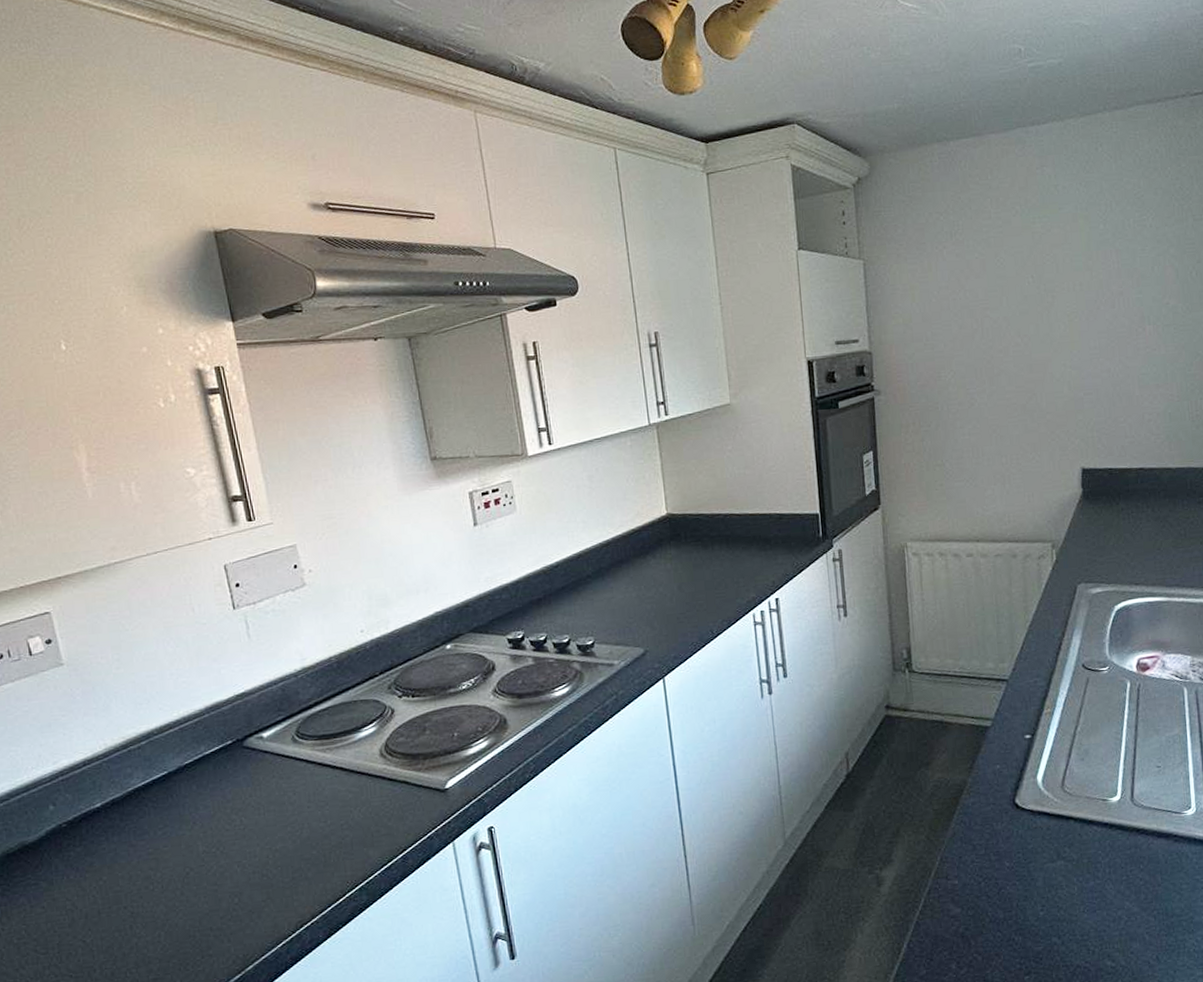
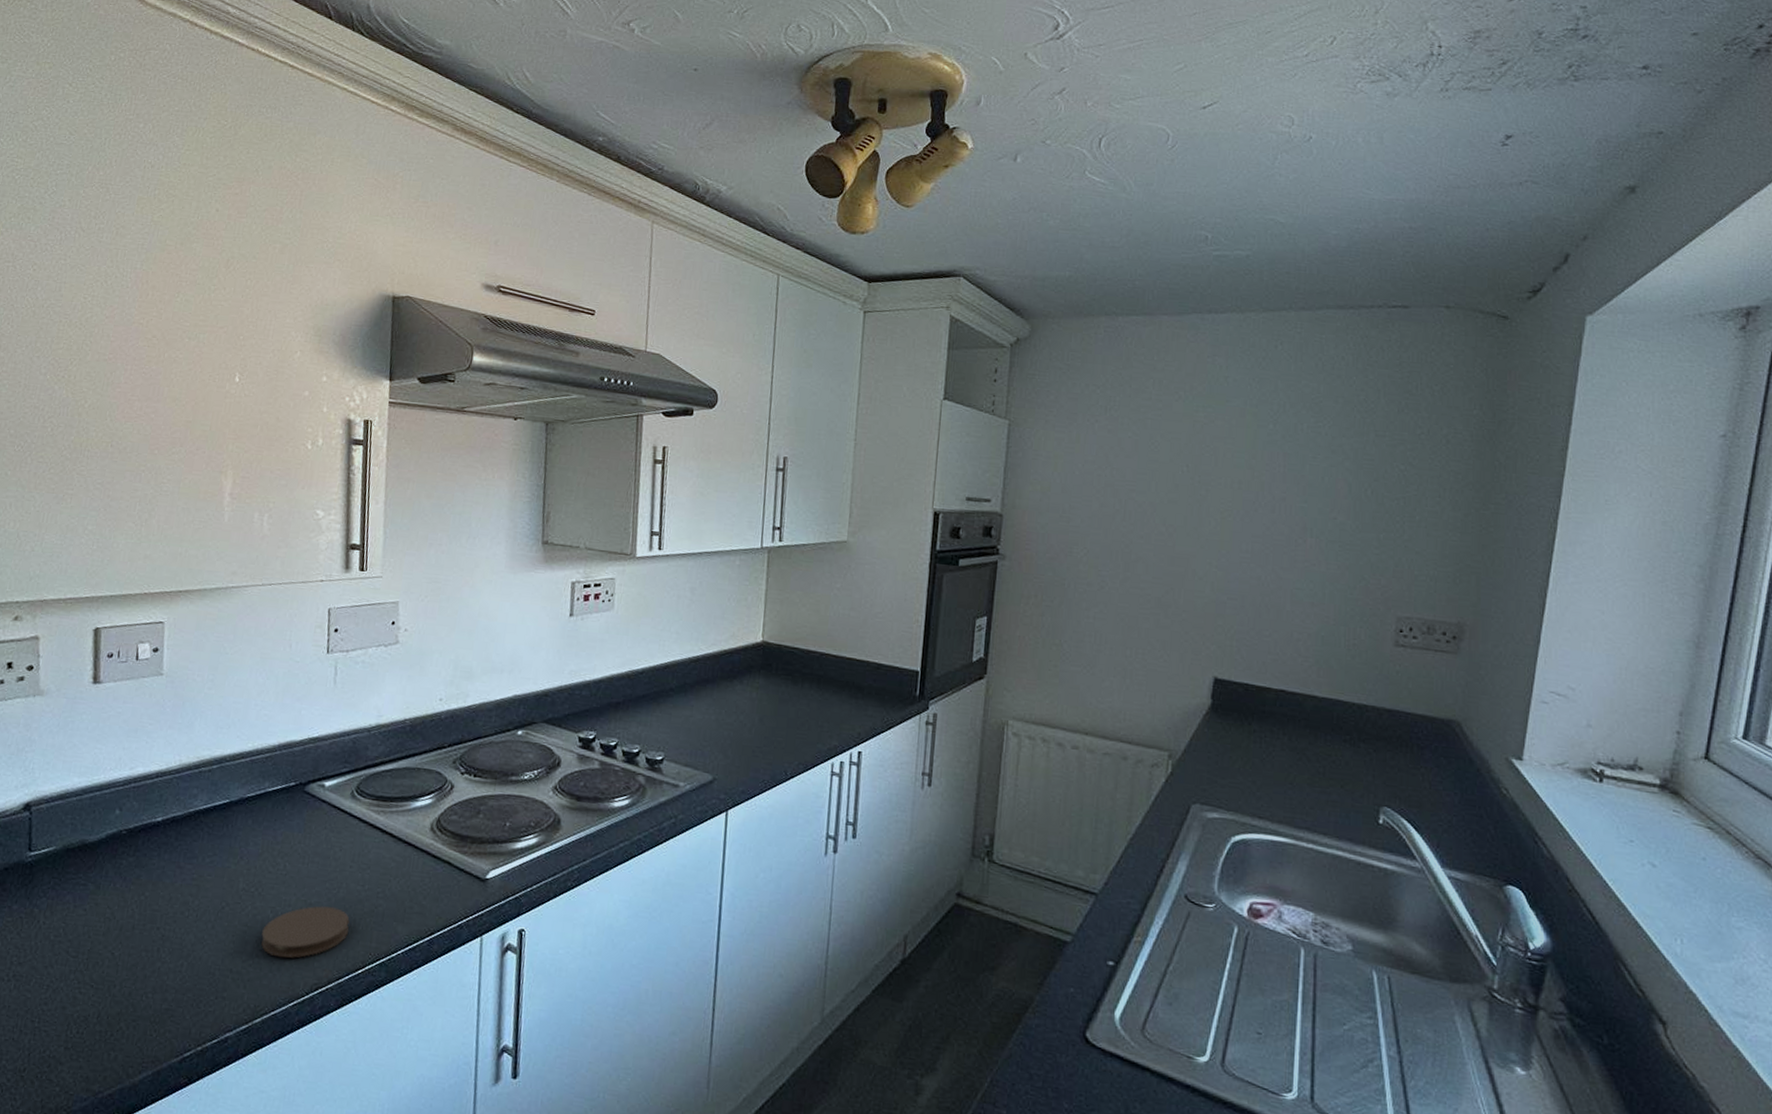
coaster: none [233,847,322,906] -> present [261,906,350,958]

